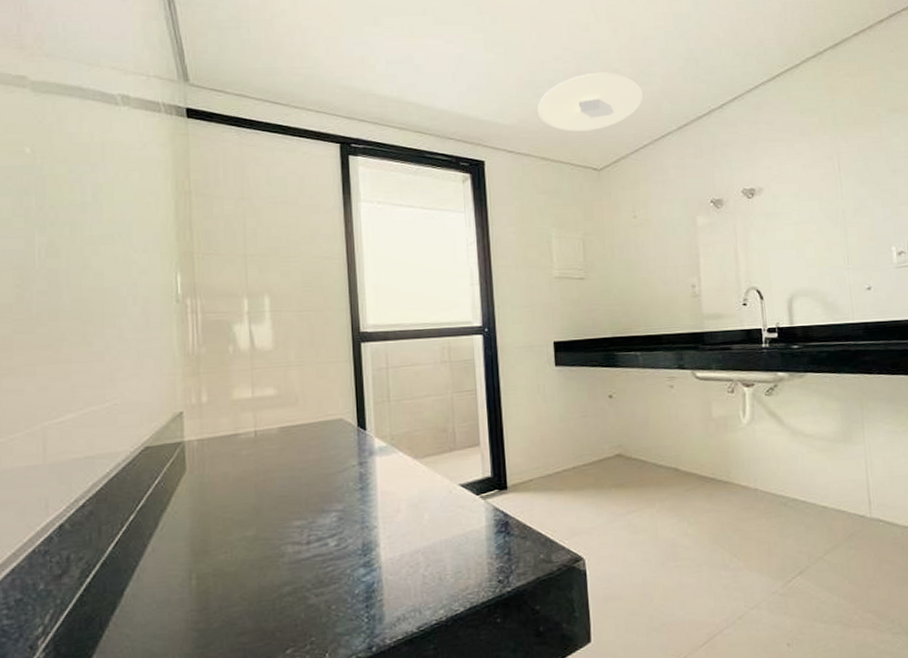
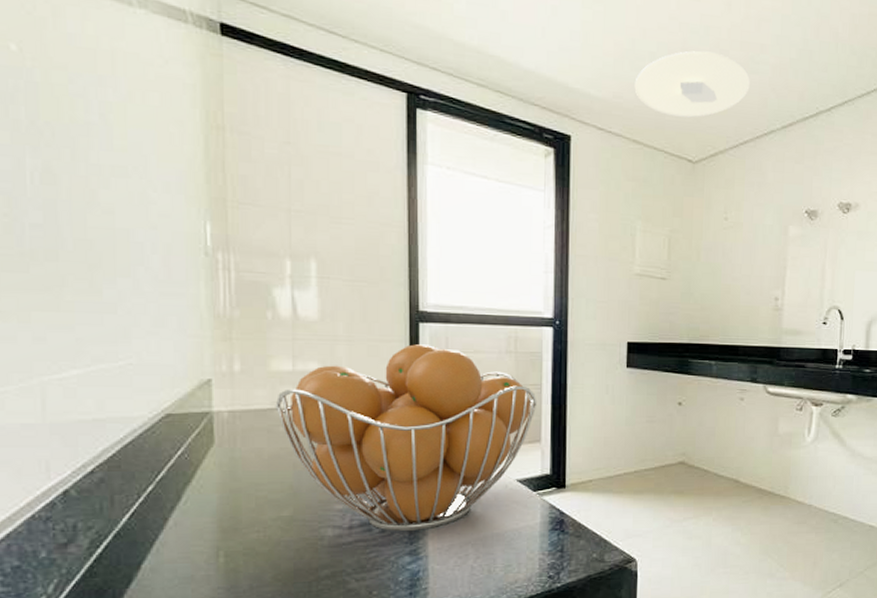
fruit basket: none [238,362,474,545] -> present [275,344,537,532]

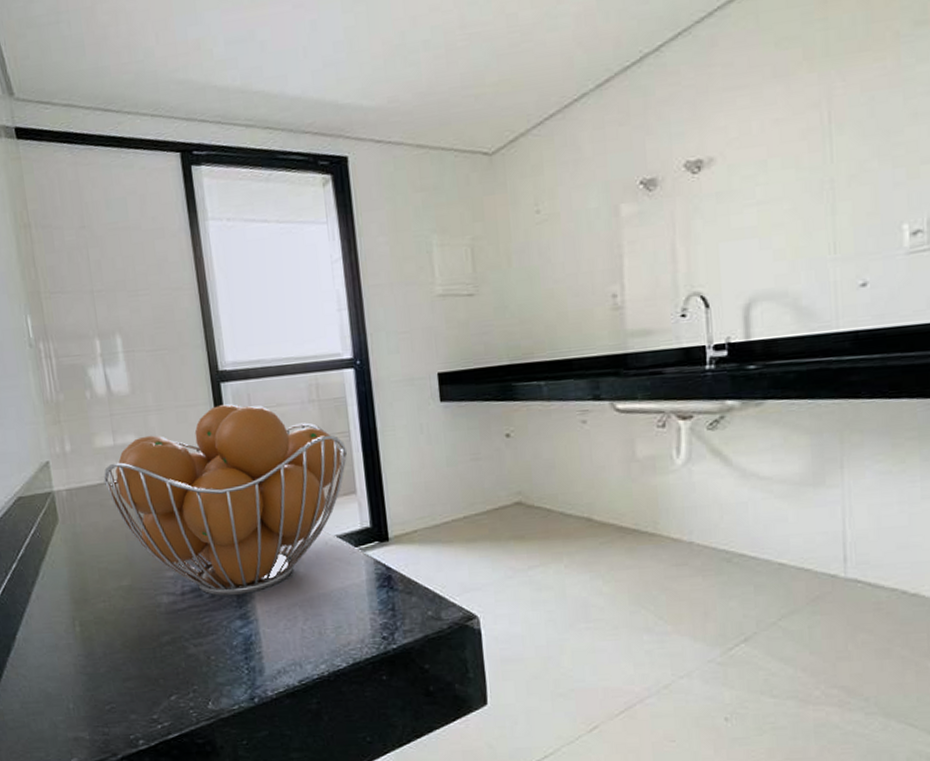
ceiling light: present [634,51,750,118] -> none [410,19,549,108]

